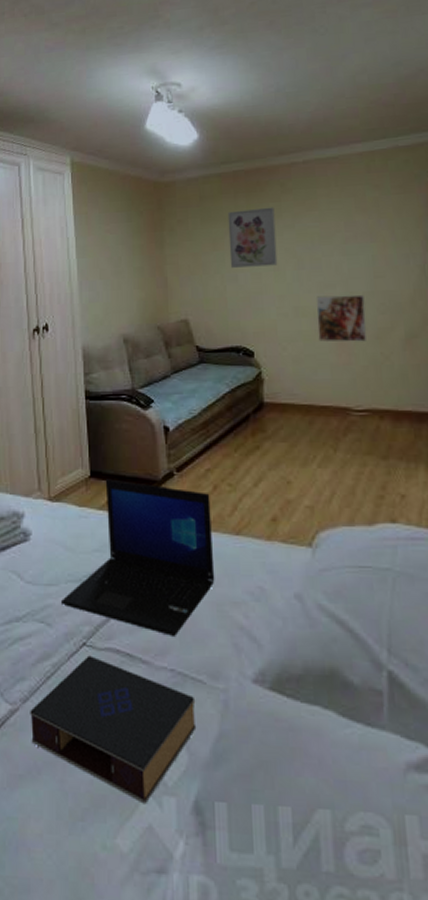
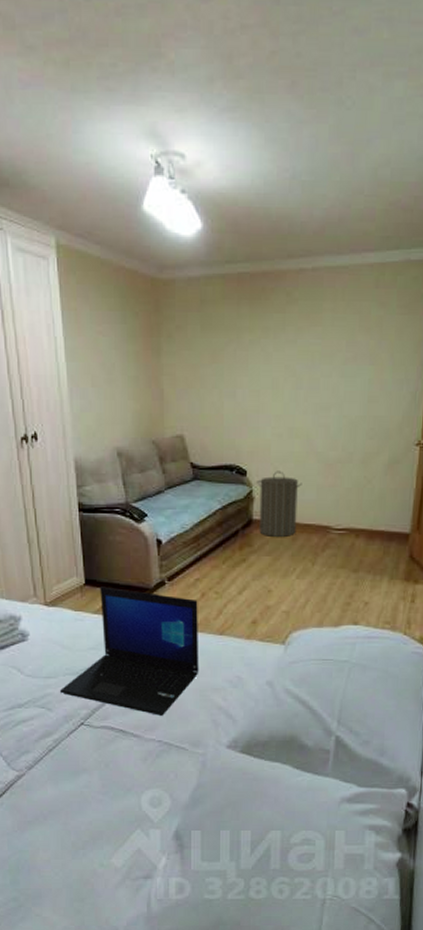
book: present [30,655,197,805] -> none [35,732,179,835]
wall art: present [227,207,278,268] -> none [229,318,278,383]
laundry hamper: none [265,350,314,421] -> present [257,471,302,537]
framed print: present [316,294,367,342] -> none [309,418,356,465]

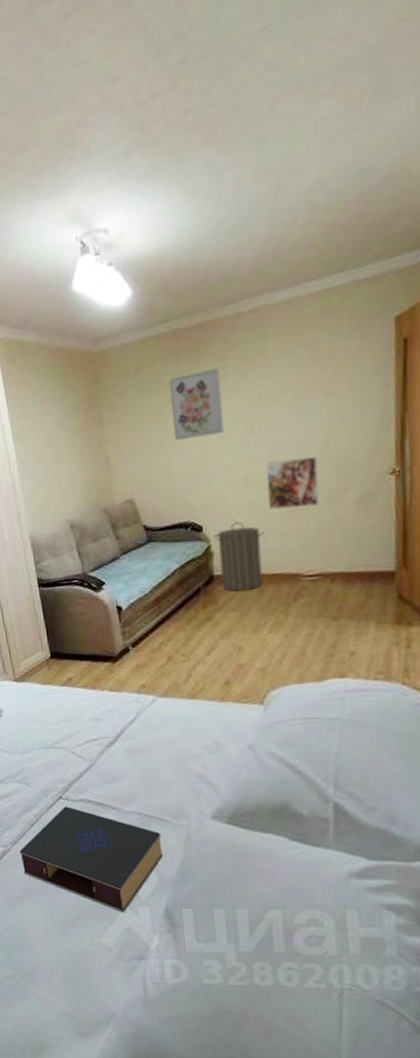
book: none [35,732,179,835] -> present [19,806,164,913]
laptop: present [60,586,199,716] -> none [36,658,174,787]
wall art: none [229,318,278,383] -> present [168,367,224,440]
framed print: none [309,418,356,465] -> present [266,456,319,510]

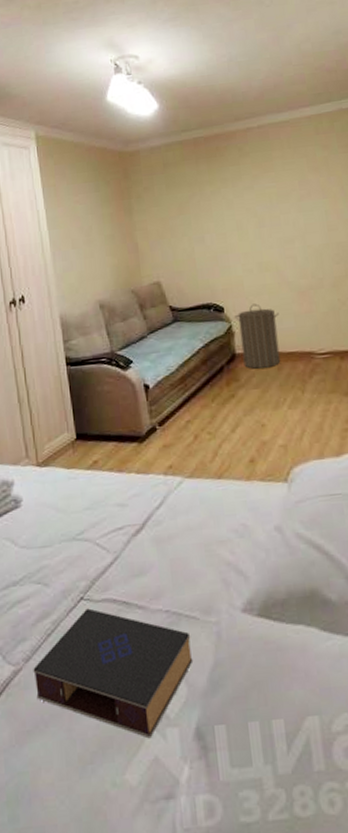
wall art: present [168,367,224,440] -> none [191,170,240,230]
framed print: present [266,456,319,510] -> none [278,247,325,293]

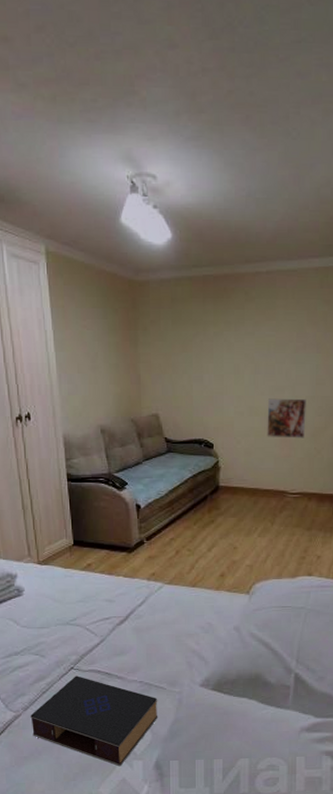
laundry hamper: present [235,303,281,369] -> none [222,444,262,501]
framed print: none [278,247,325,293] -> present [267,398,306,438]

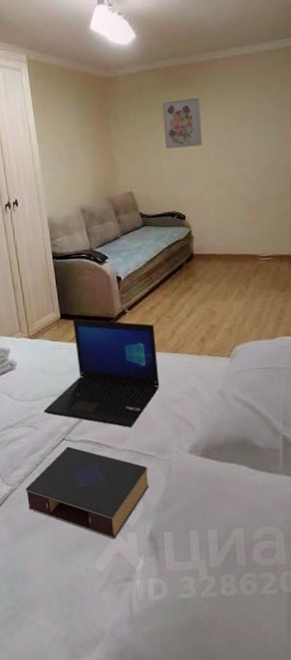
laptop: none [52,546,175,659] -> present [44,319,160,428]
wall art: none [196,314,238,369] -> present [162,97,203,149]
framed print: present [267,398,306,438] -> none [233,167,271,205]

